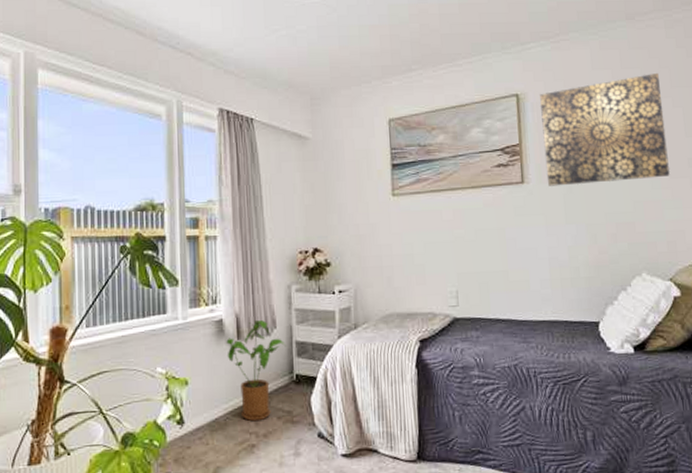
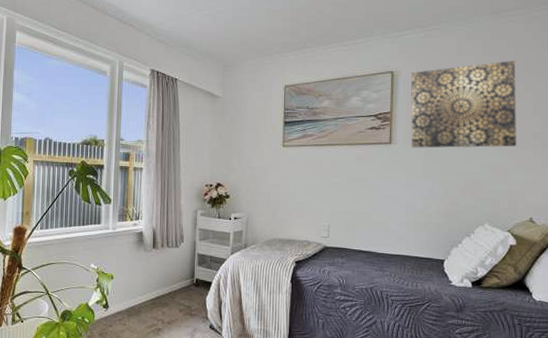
house plant: present [226,320,286,422] -> none [144,235,190,312]

